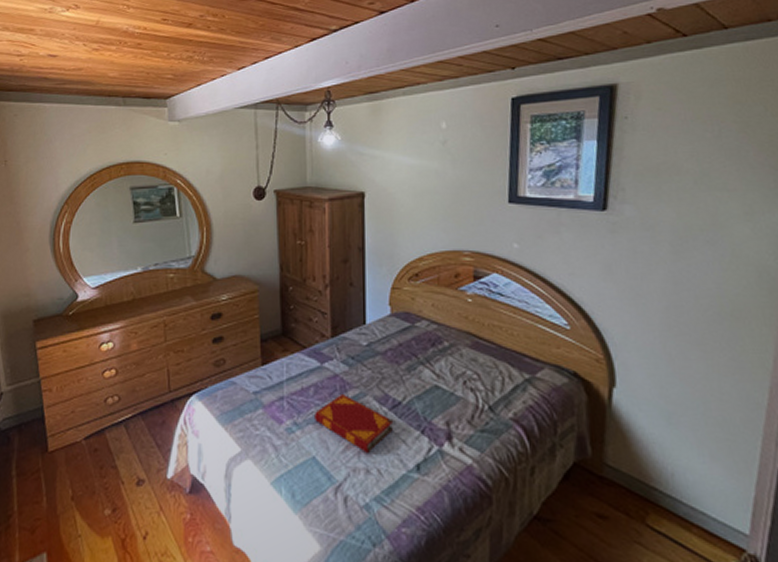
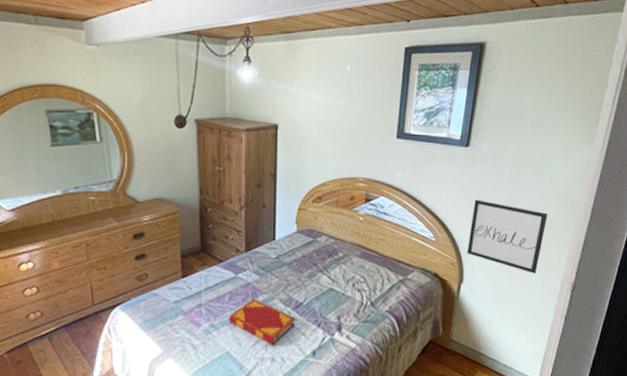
wall art: none [616,277,734,379] -> present [467,200,547,274]

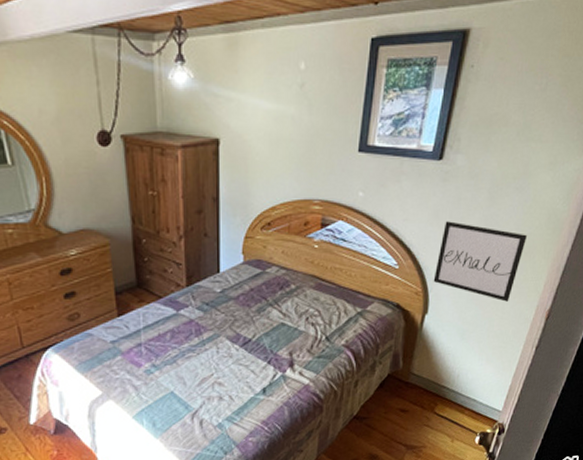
hardback book: present [229,298,296,346] -> none [172,336,245,385]

